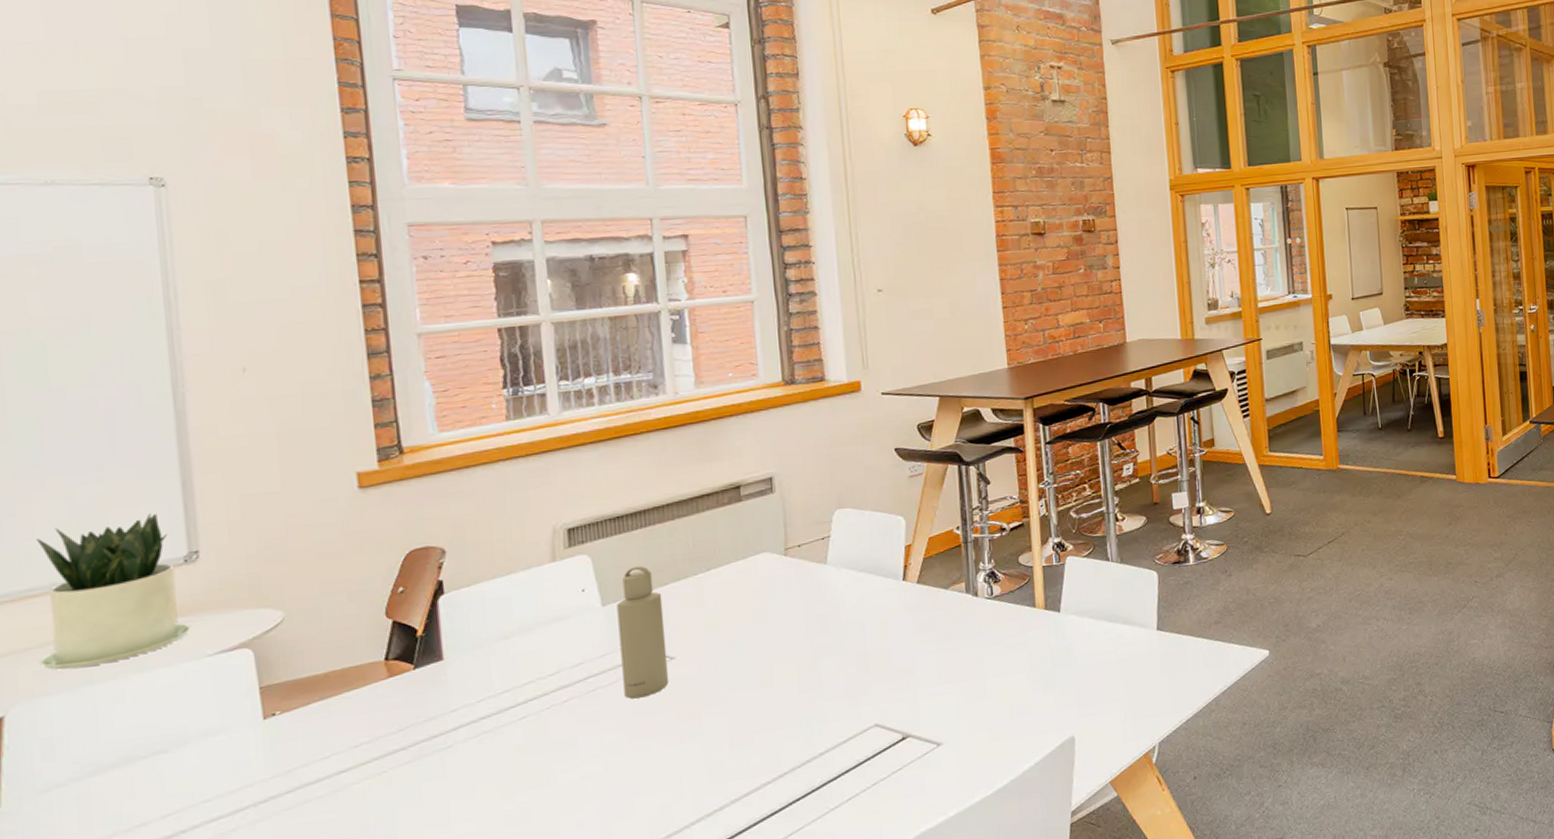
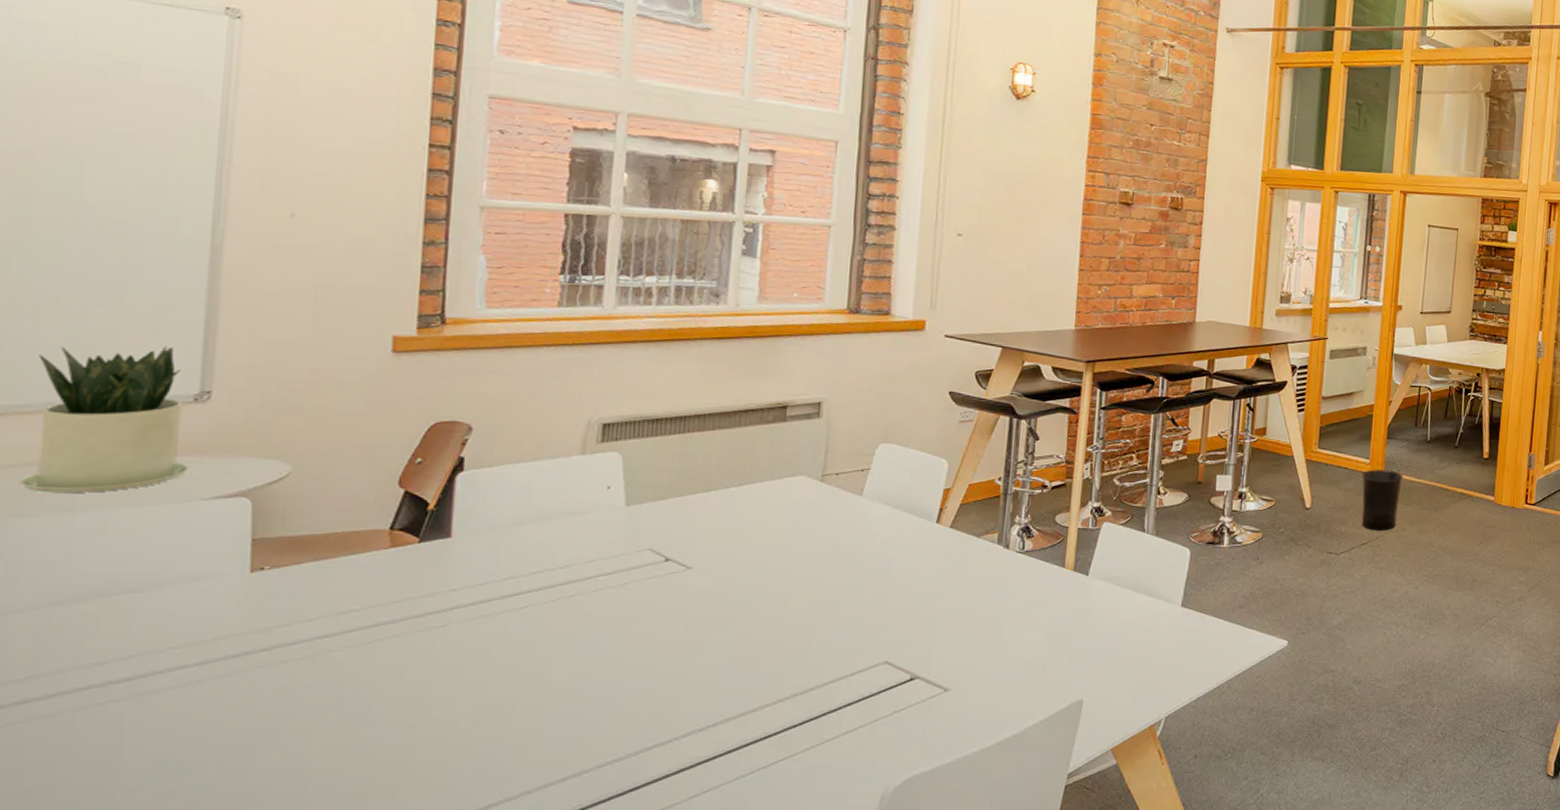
bottle: present [617,565,670,699] -> none [634,470,689,603]
waste bin: none [1317,463,1361,527] -> present [1361,469,1404,531]

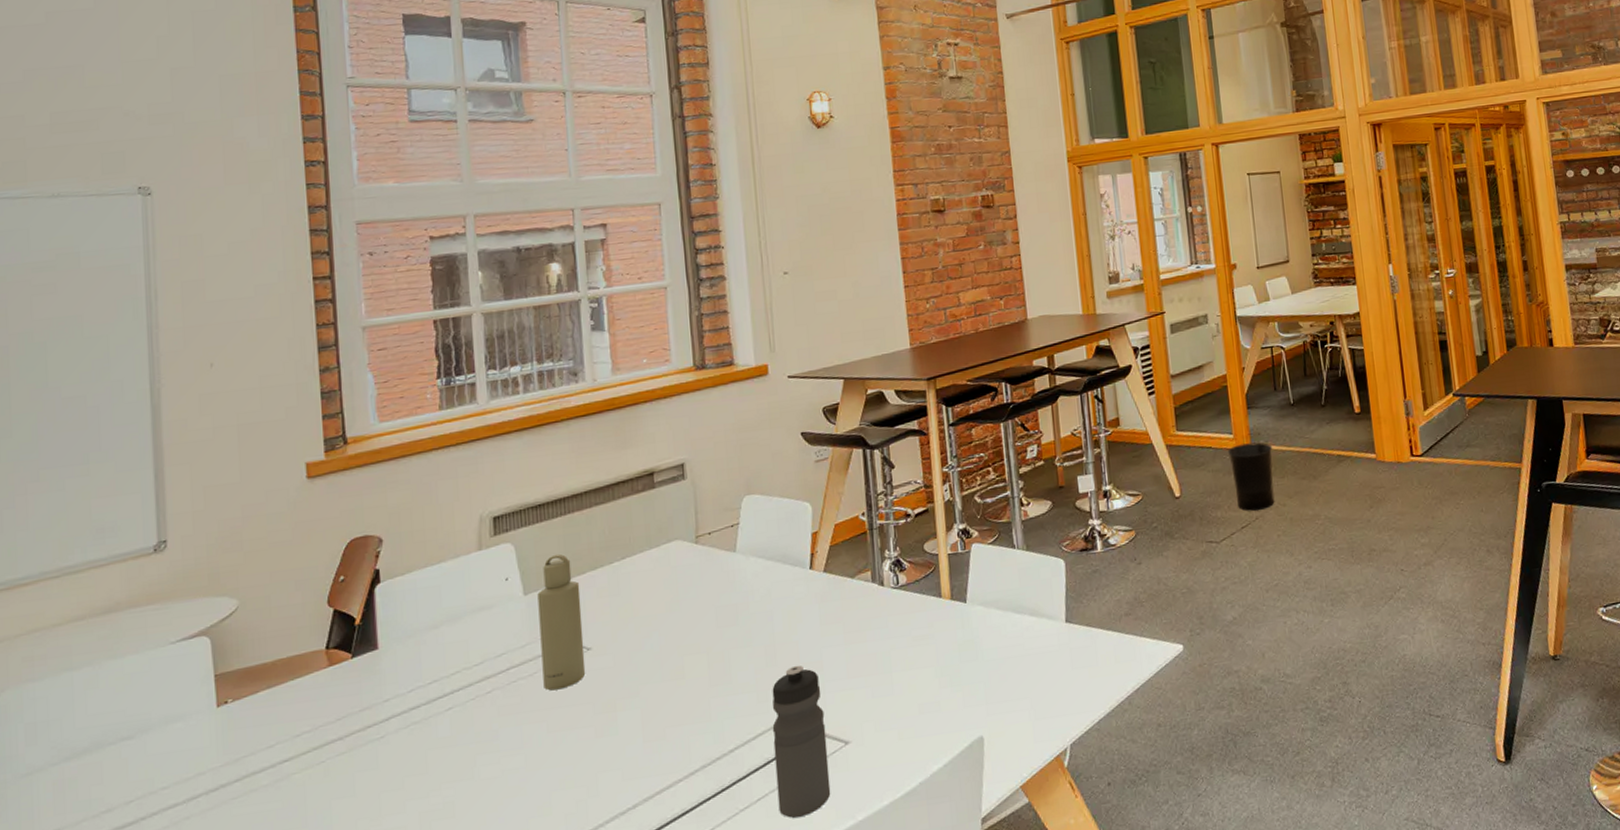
planter: present [19,346,190,494] -> none [27,504,158,657]
bottle: none [634,470,689,603] -> present [537,553,586,691]
water bottle: none [866,611,929,753] -> present [772,665,831,818]

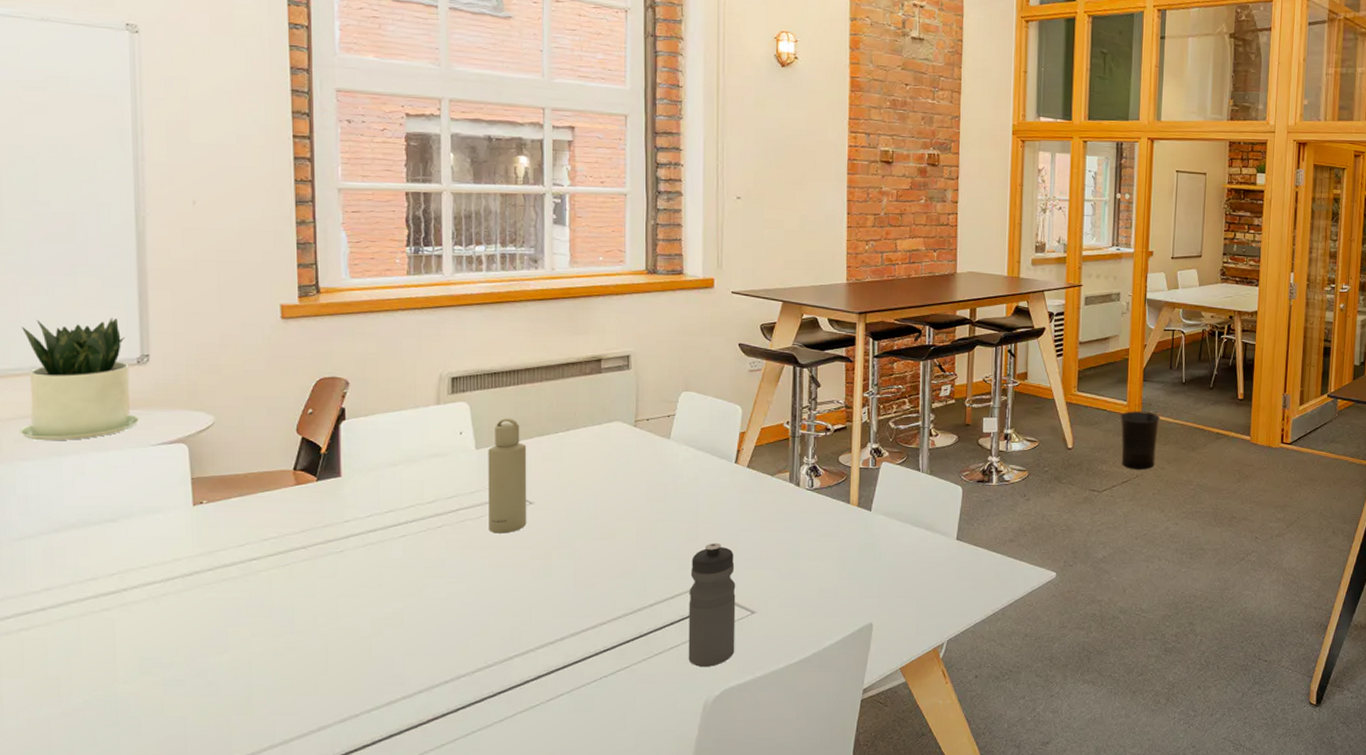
planter: none [27,504,158,657] -> present [19,317,140,441]

